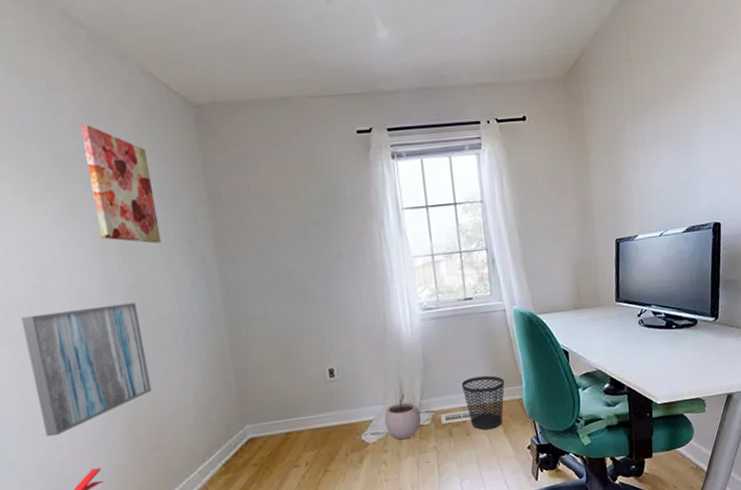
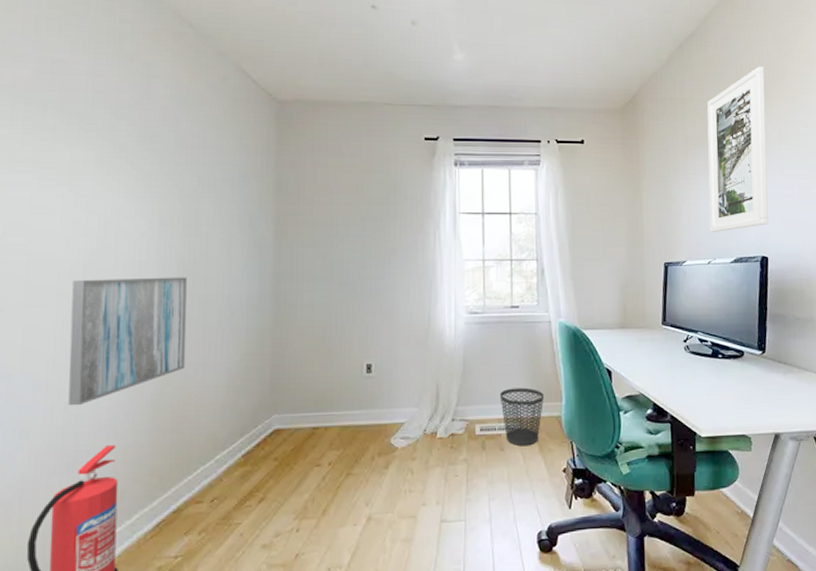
wall art: present [81,124,162,244] -> none [167,108,225,222]
plant pot: present [384,394,421,440] -> none [417,399,454,448]
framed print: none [655,12,721,203] -> present [707,66,769,232]

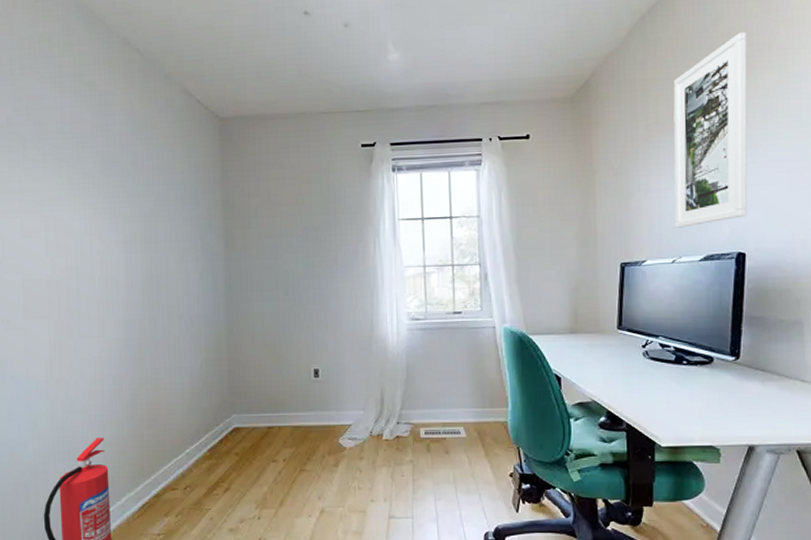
wall art: present [68,277,187,406] -> none [59,290,155,404]
wastebasket: present [500,387,545,447] -> none [443,393,490,450]

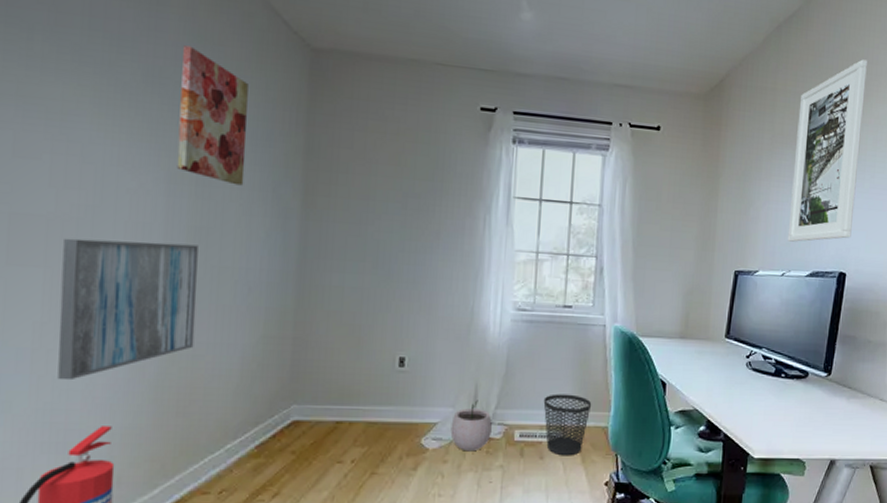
wall art: none [59,290,155,404] -> present [58,238,198,381]
wall art: none [127,133,180,239] -> present [176,45,248,186]
plant pot: none [363,403,399,449] -> present [450,400,492,452]
wastebasket: none [443,393,490,450] -> present [543,394,592,456]

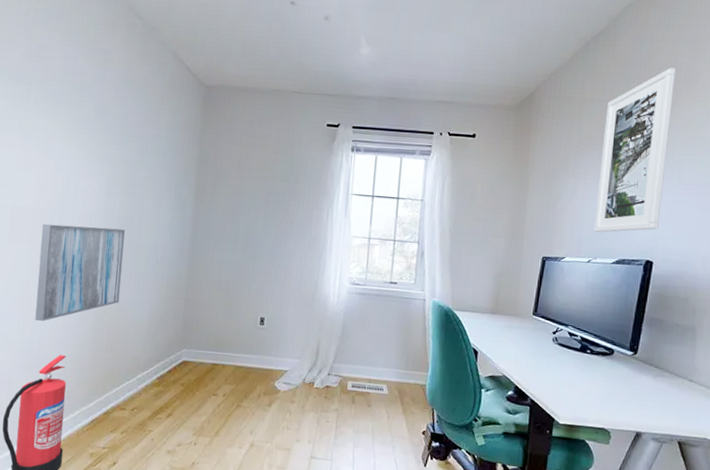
wall art: present [176,45,248,186] -> none [113,89,162,187]
plant pot: present [450,400,492,452] -> none [297,354,330,396]
wastebasket: present [543,394,592,456] -> none [372,354,412,407]

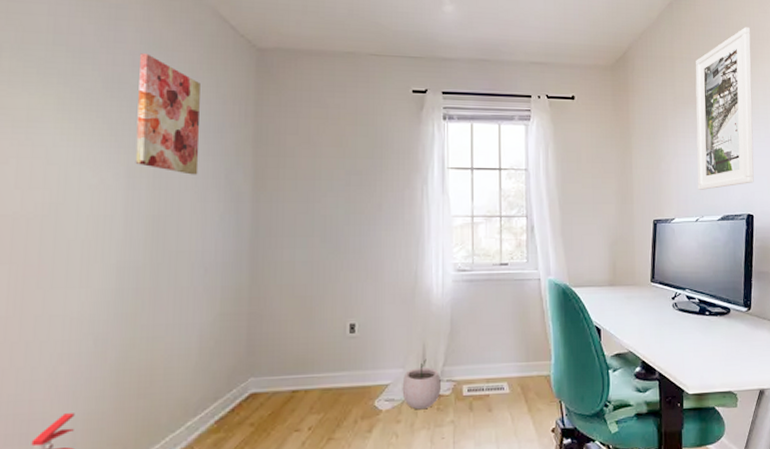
wall art: present [35,223,125,322] -> none [21,232,157,372]
wall art: none [113,89,162,187] -> present [135,53,200,175]
plant pot: none [297,354,330,396] -> present [402,359,441,410]

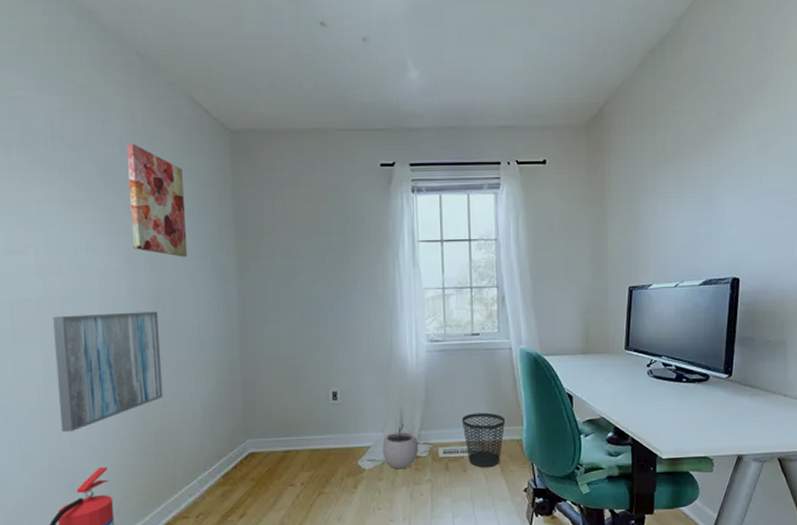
wall art: none [21,232,157,372] -> present [53,311,163,433]
wastebasket: none [488,346,533,407] -> present [461,412,506,468]
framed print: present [695,27,754,190] -> none [678,69,745,254]

